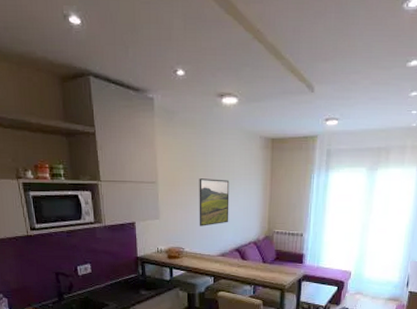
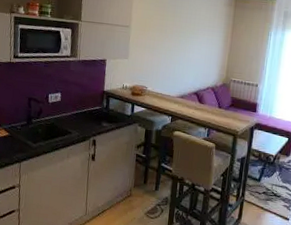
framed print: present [199,178,230,226] -> none [163,26,195,69]

